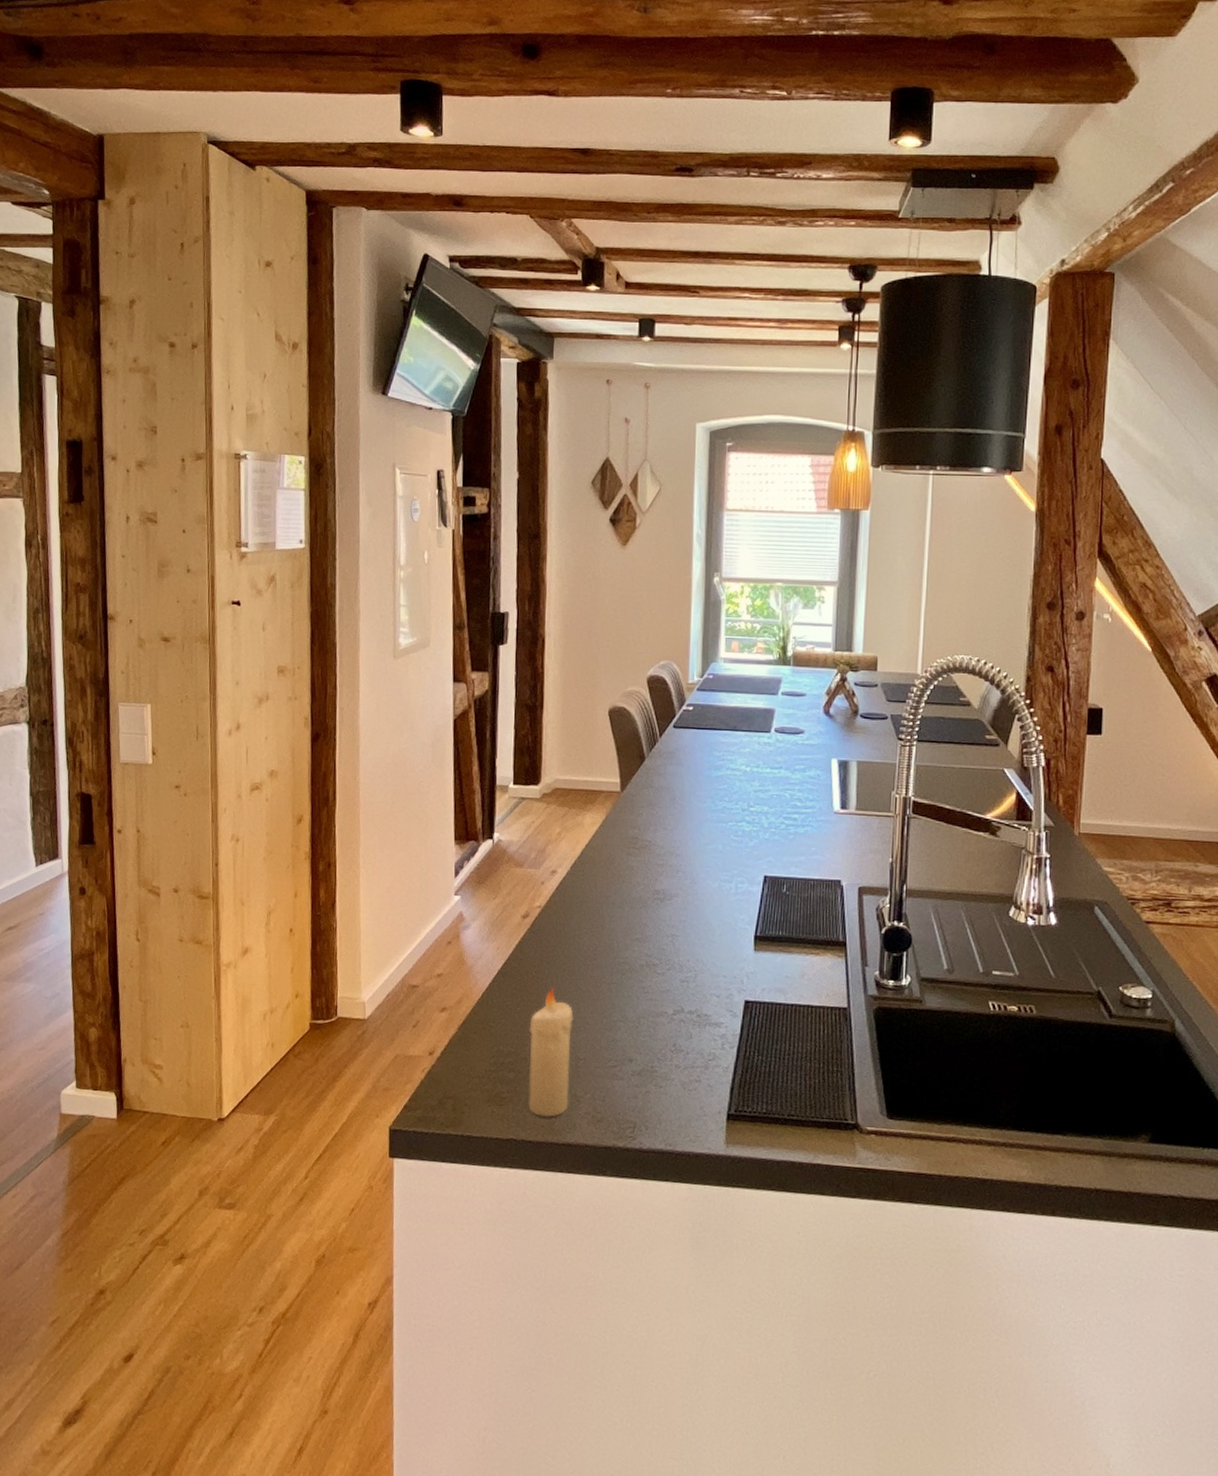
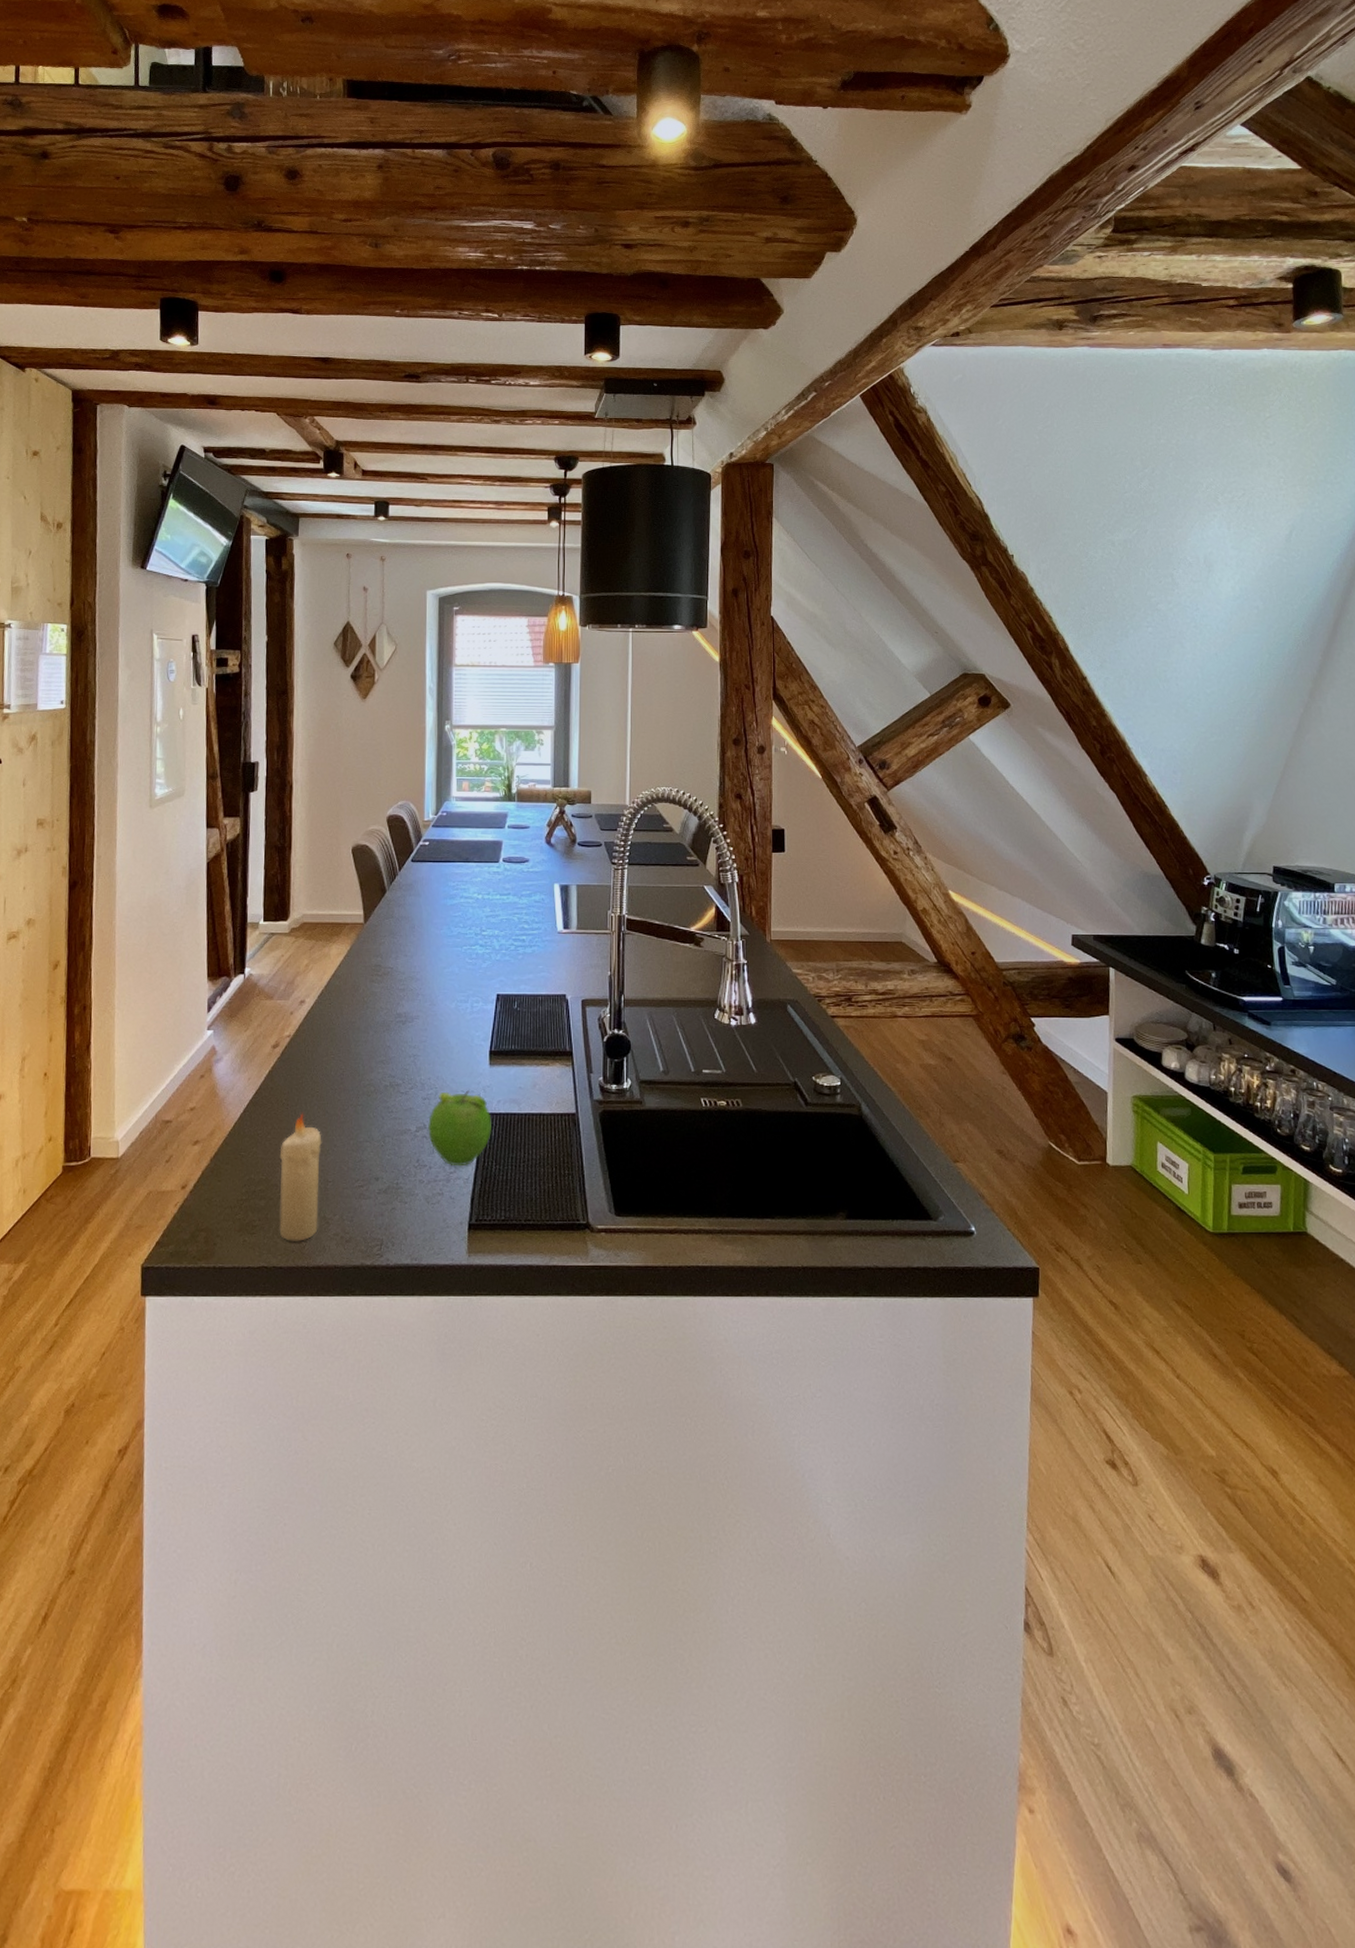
fruit: none [686,975,755,1054] -> present [428,1090,492,1167]

